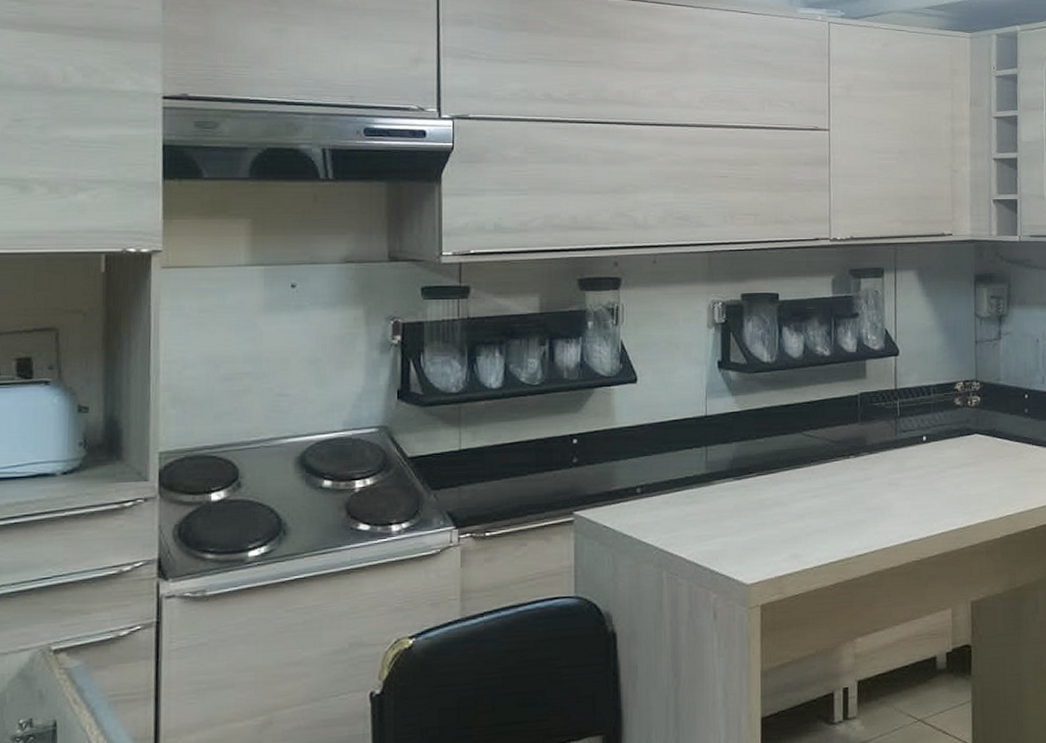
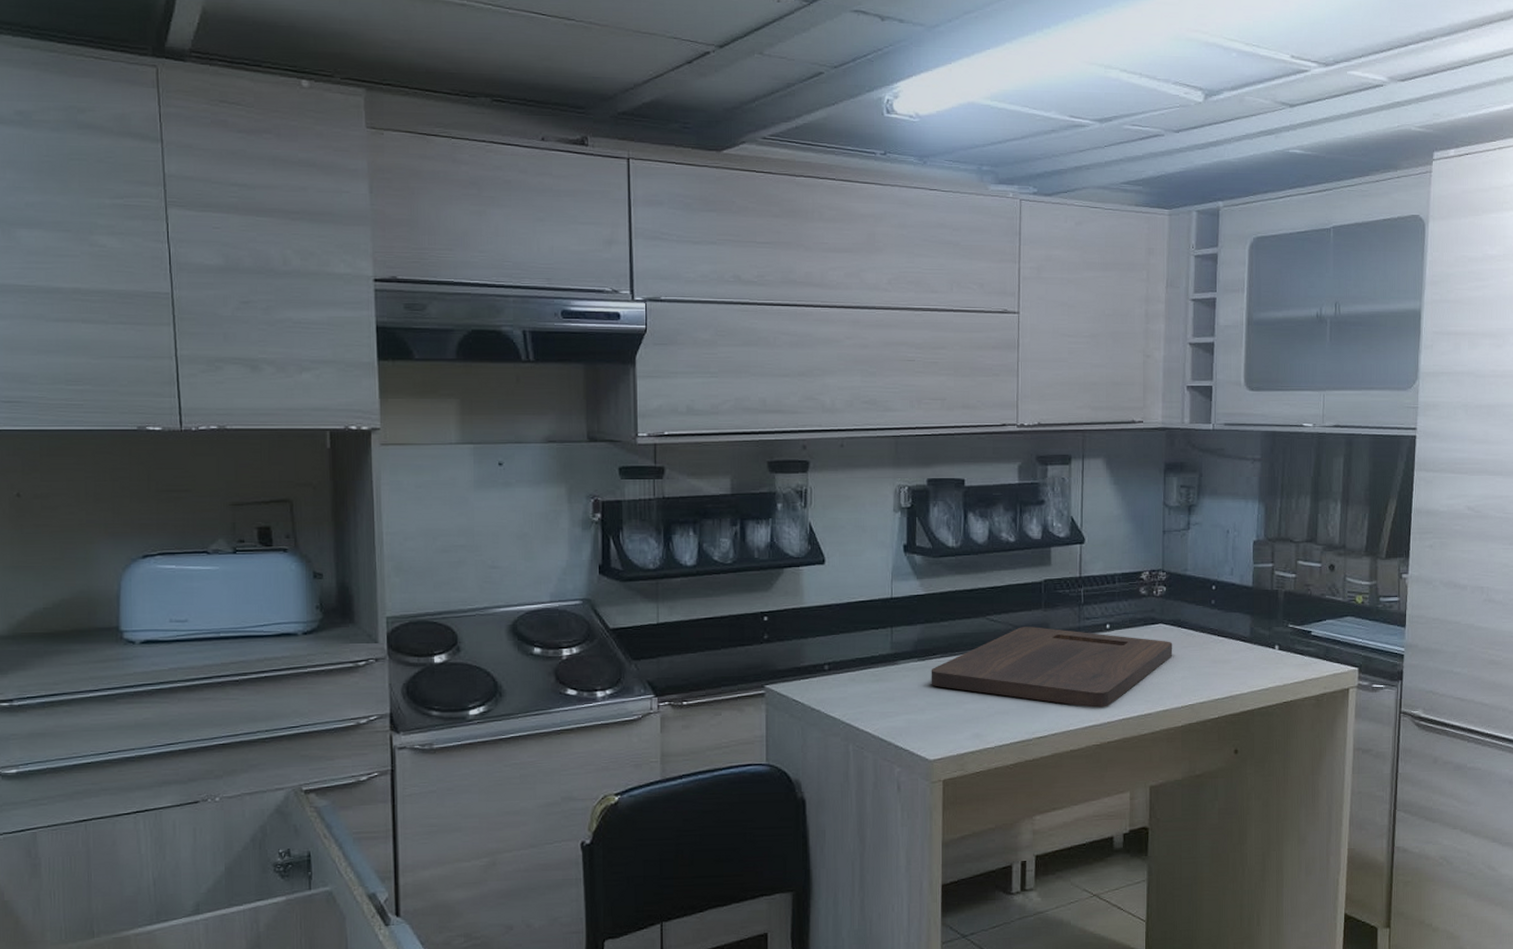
cutting board: none [747,441,989,523] -> present [931,627,1173,708]

